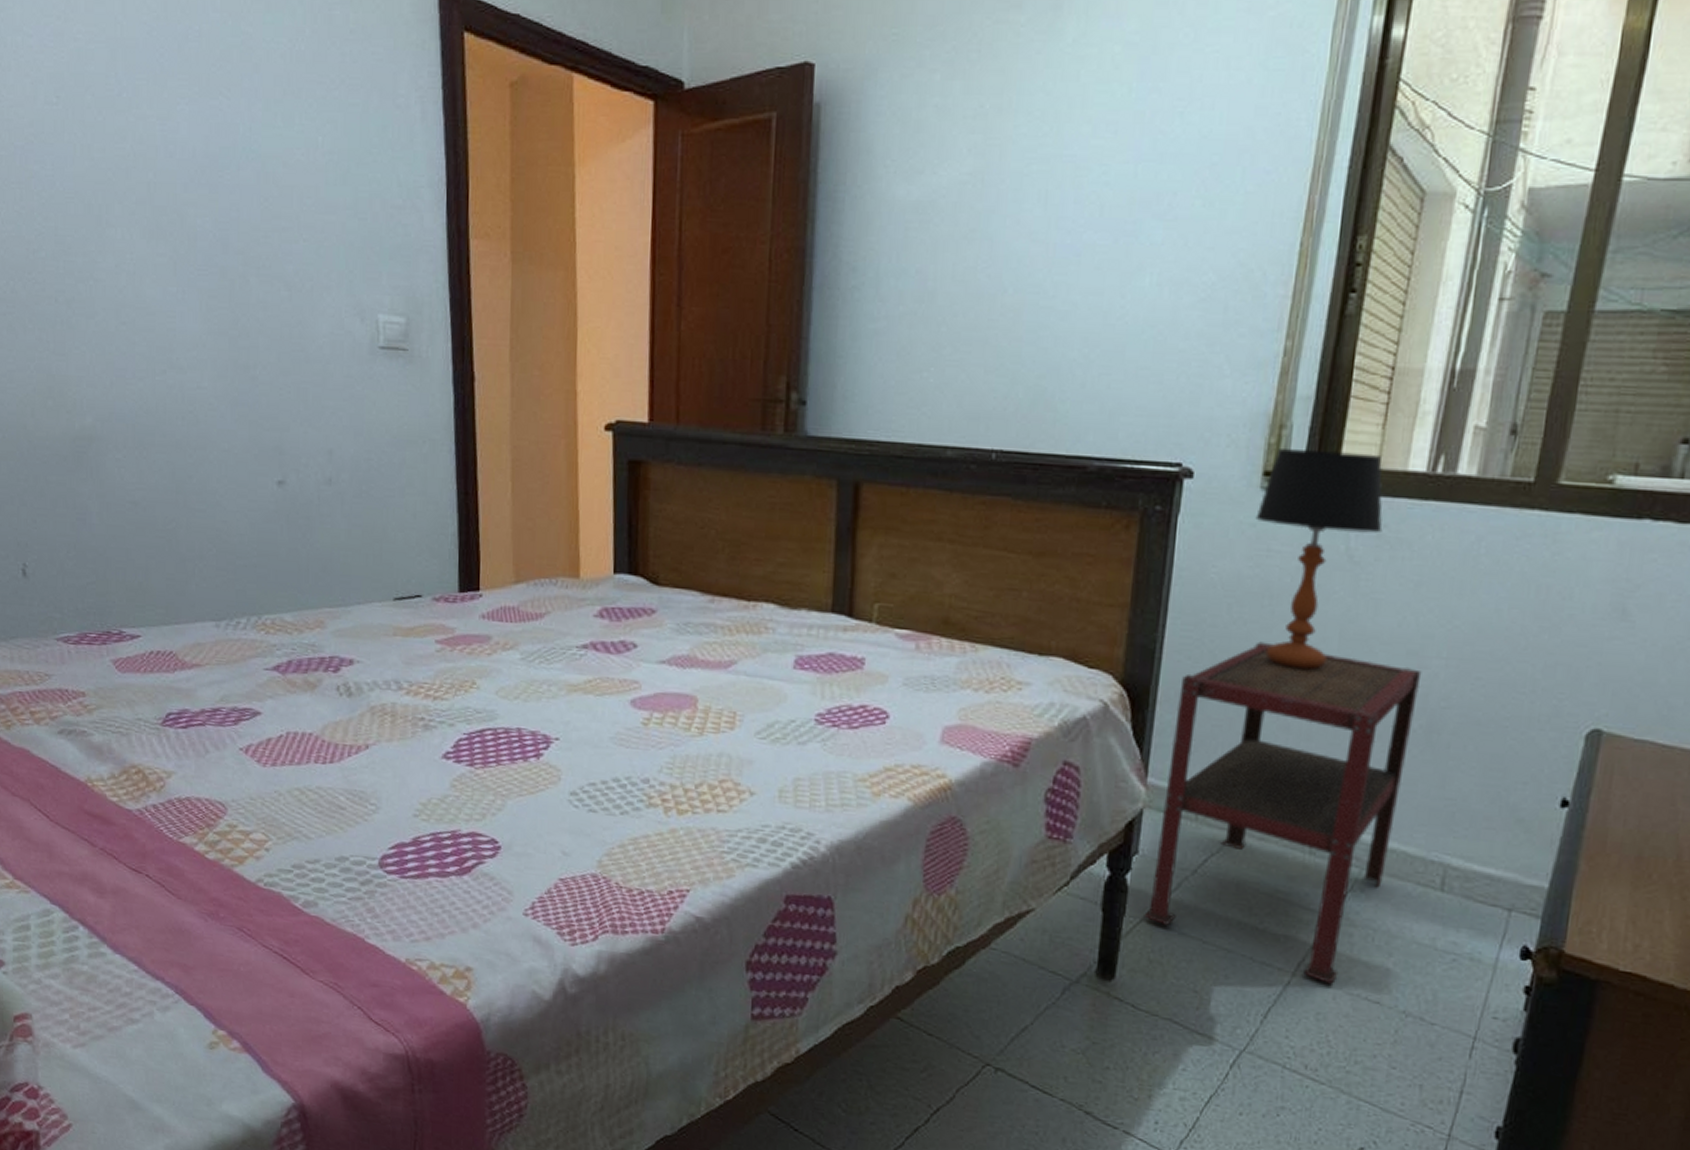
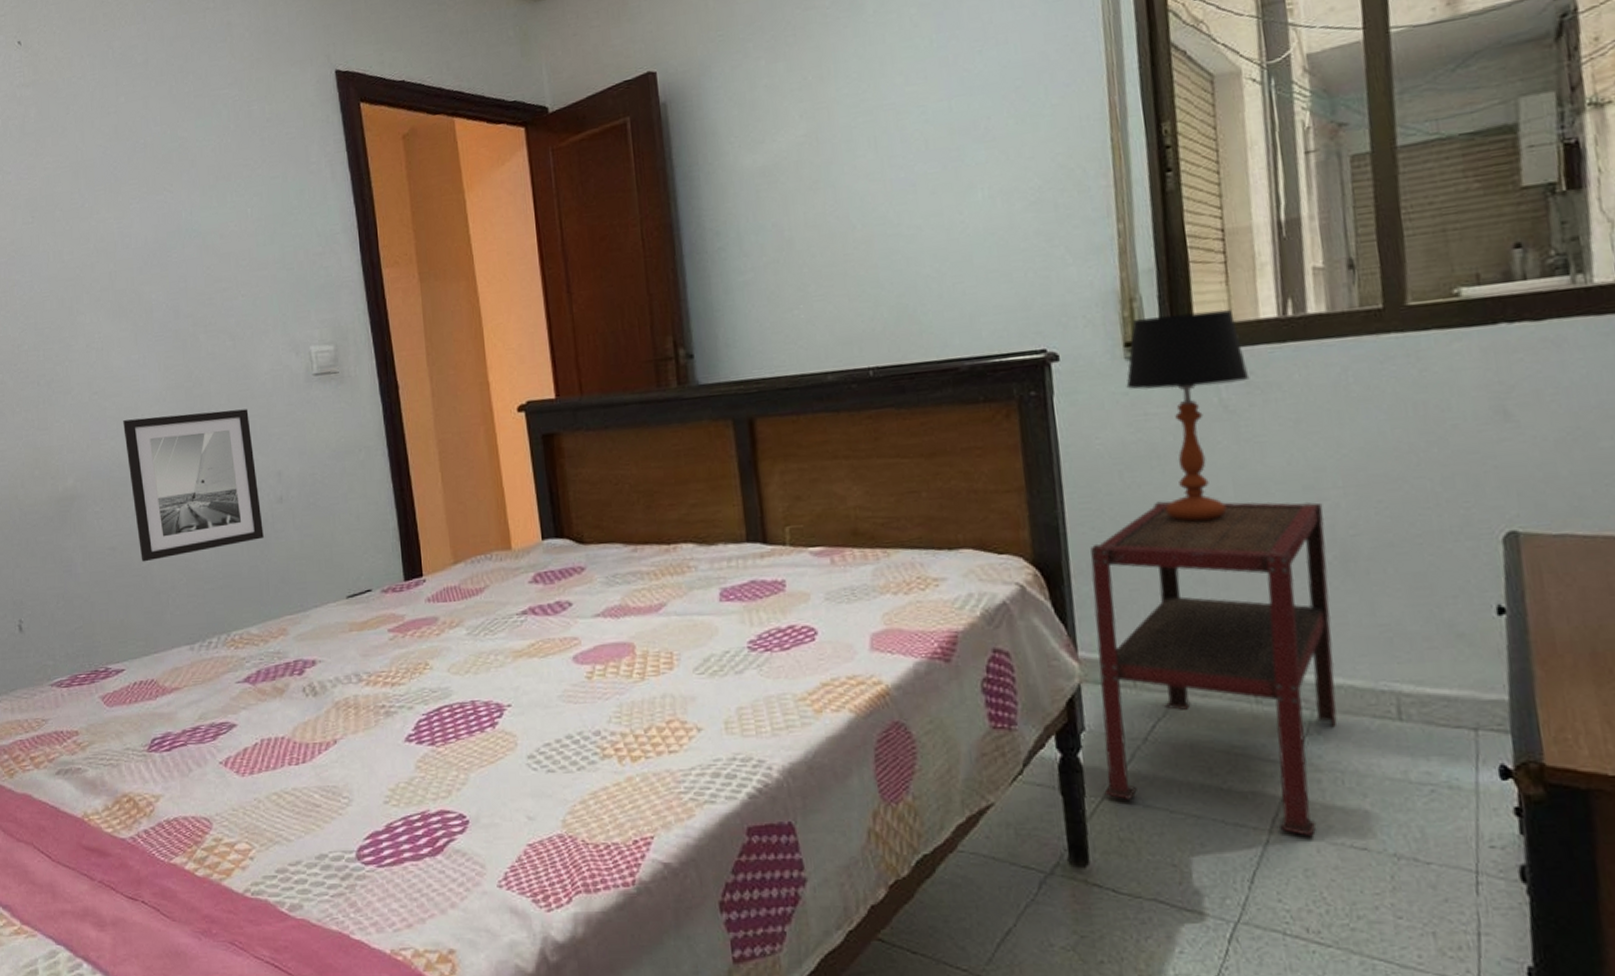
wall art: none [154,361,307,524] -> present [123,409,264,562]

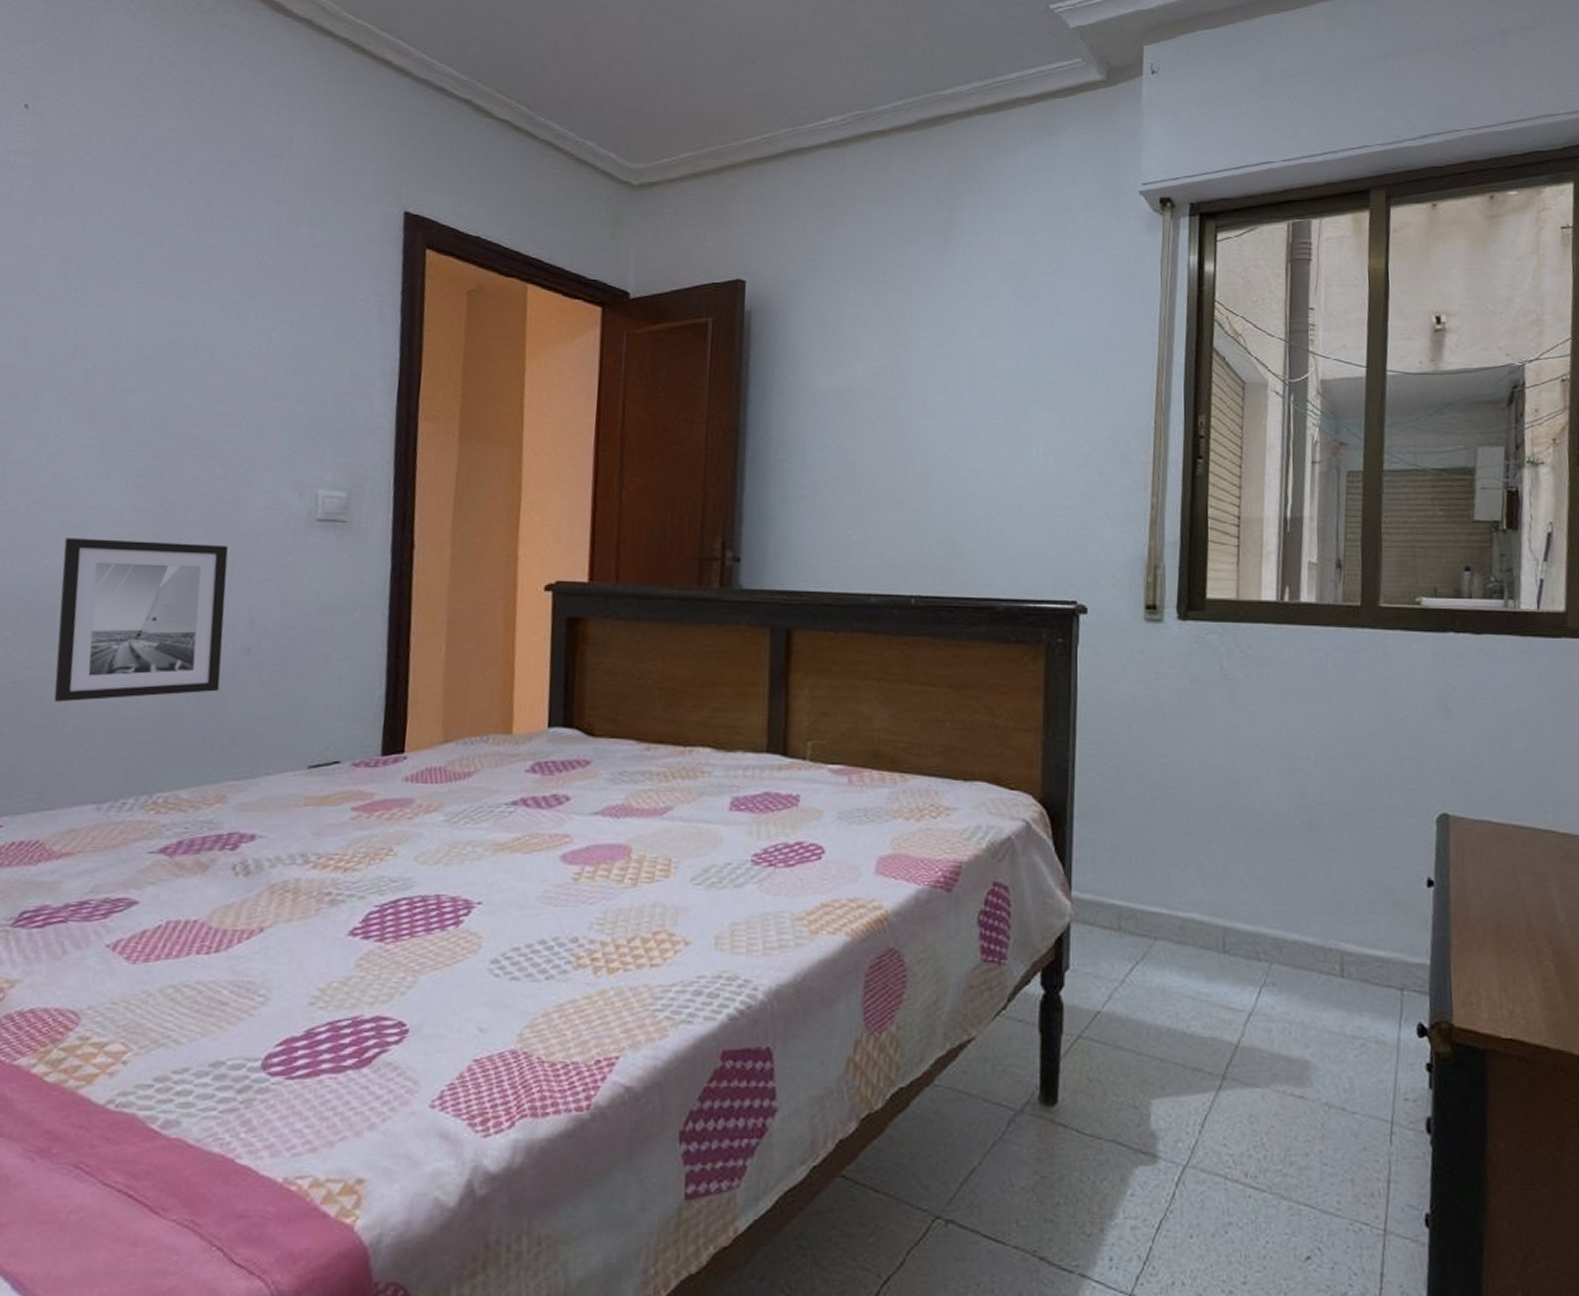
side table: present [1090,501,1337,836] -> none [1080,755,1297,1083]
table lamp: present [1126,310,1250,522] -> none [1143,586,1248,777]

